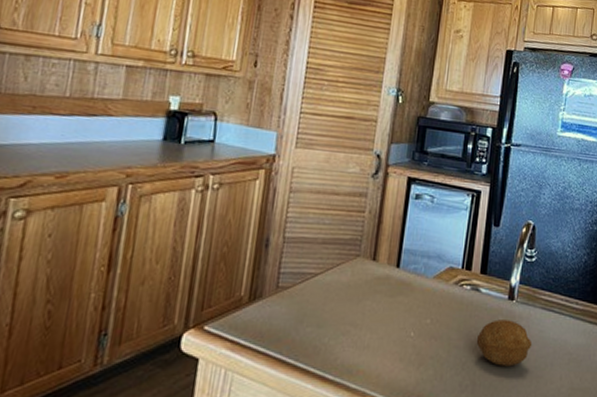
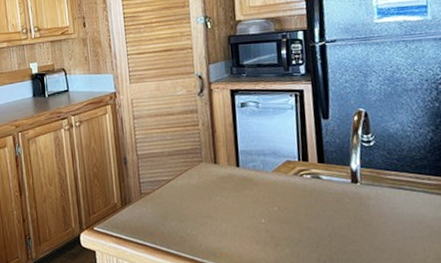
fruit: present [476,319,533,367] -> none [326,201,386,242]

